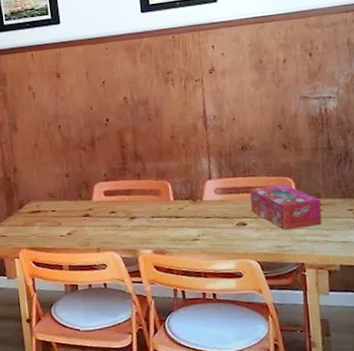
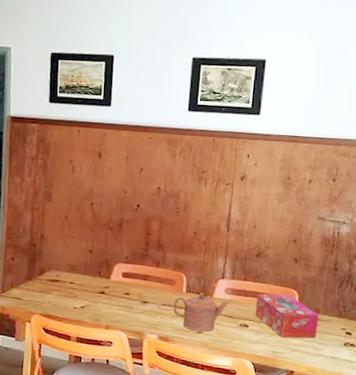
teapot: none [163,197,221,239] -> present [173,292,229,332]

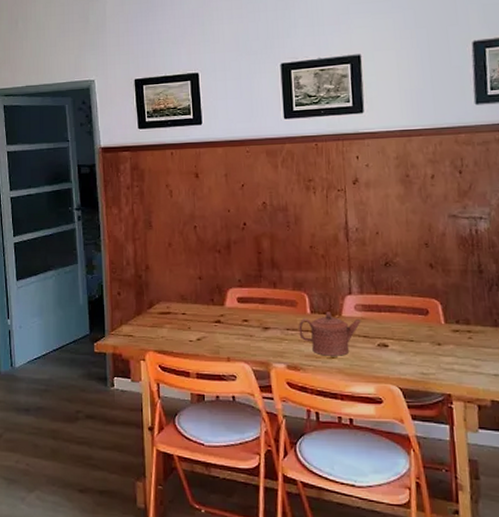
tissue box: present [255,293,319,339] -> none [392,306,472,356]

